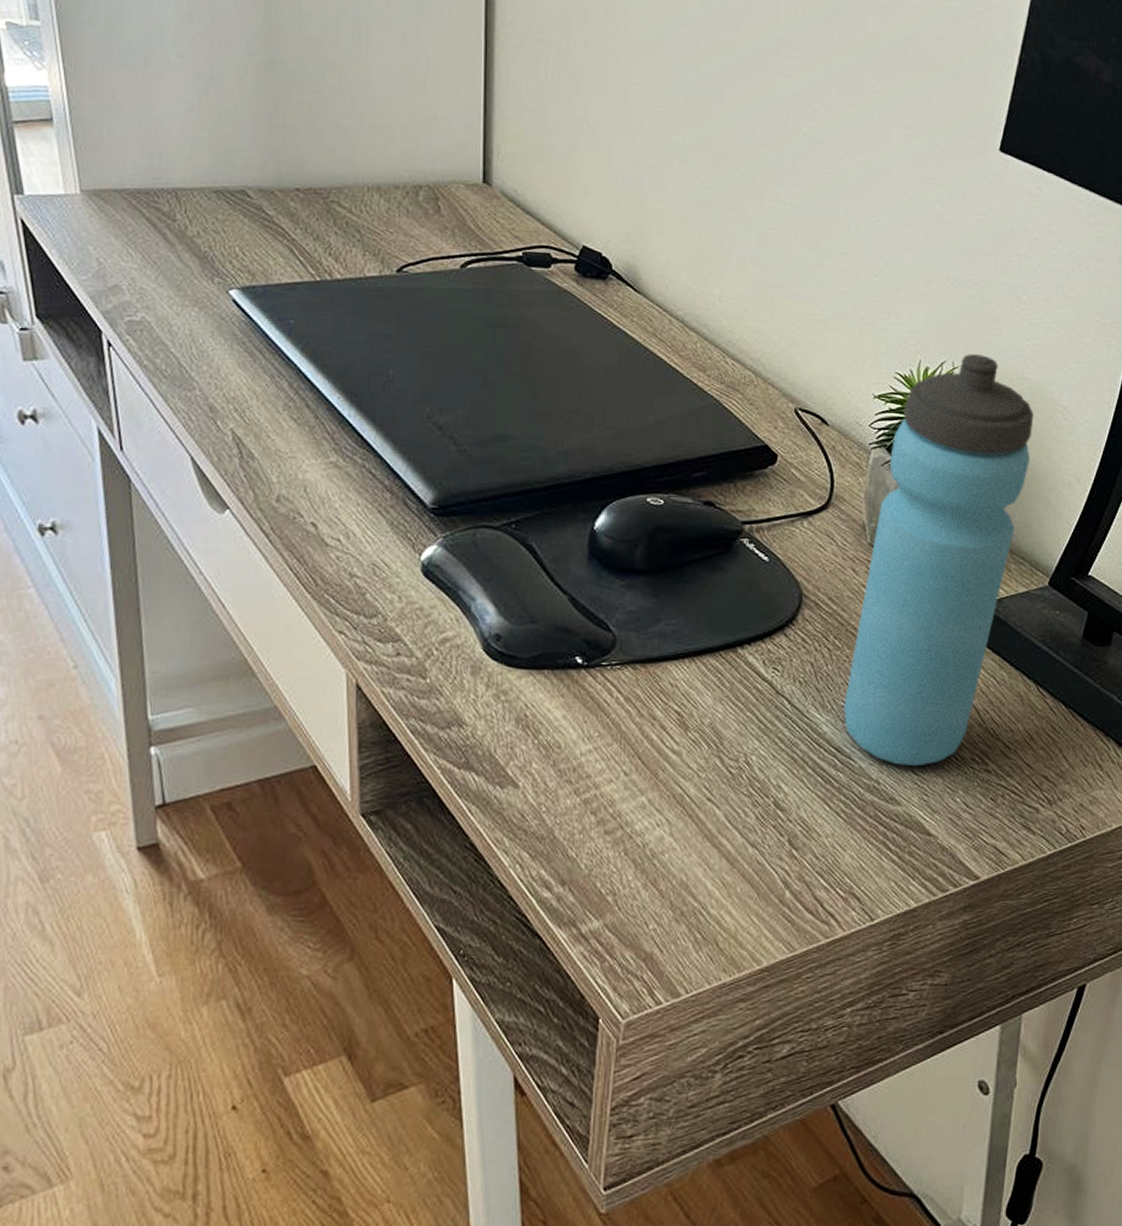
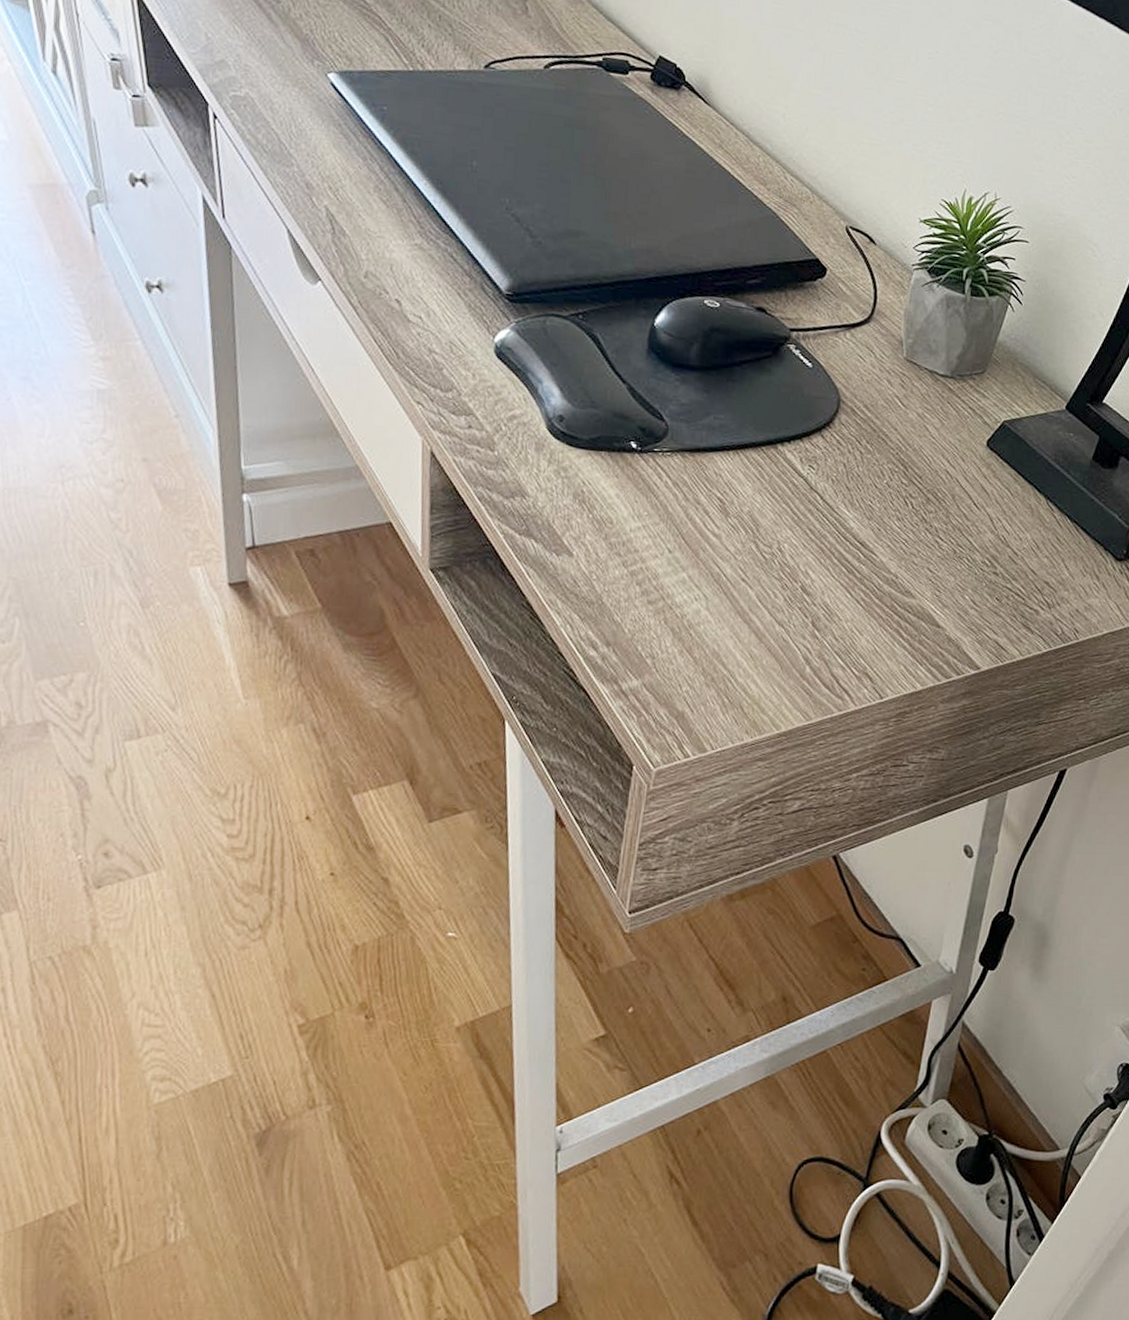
water bottle: present [844,354,1034,767] -> none [870,187,1066,565]

